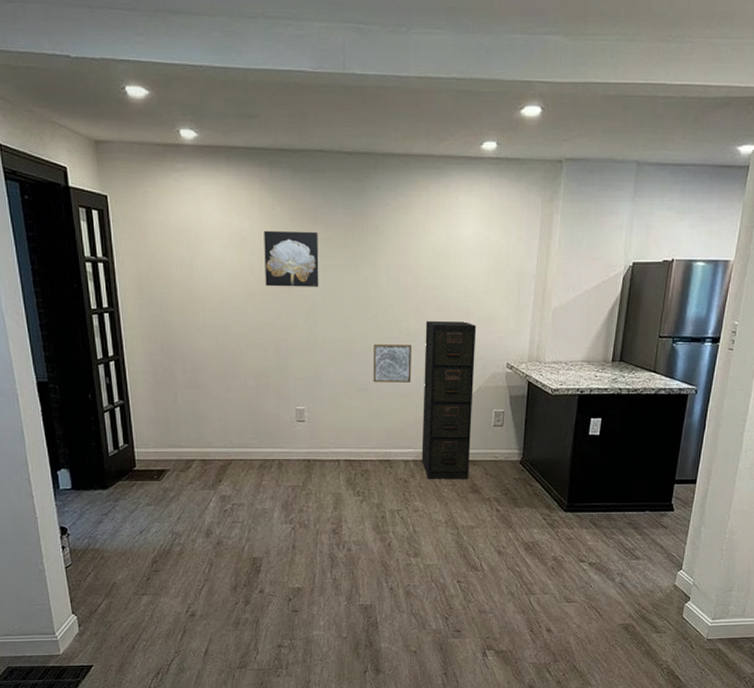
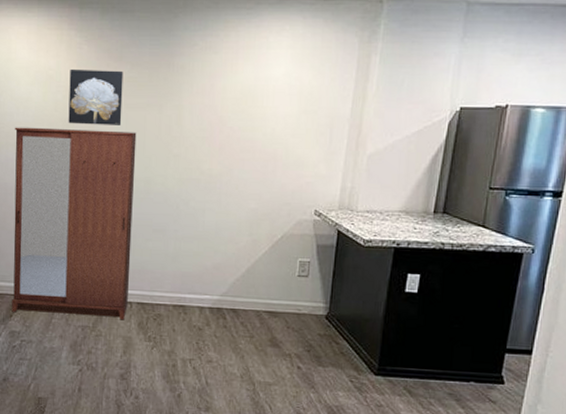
wardrobe: none [210,291,336,478] -> present [12,127,137,320]
wall art: present [373,343,412,383] -> none [171,184,213,226]
filing cabinet: present [422,320,477,479] -> none [218,162,283,331]

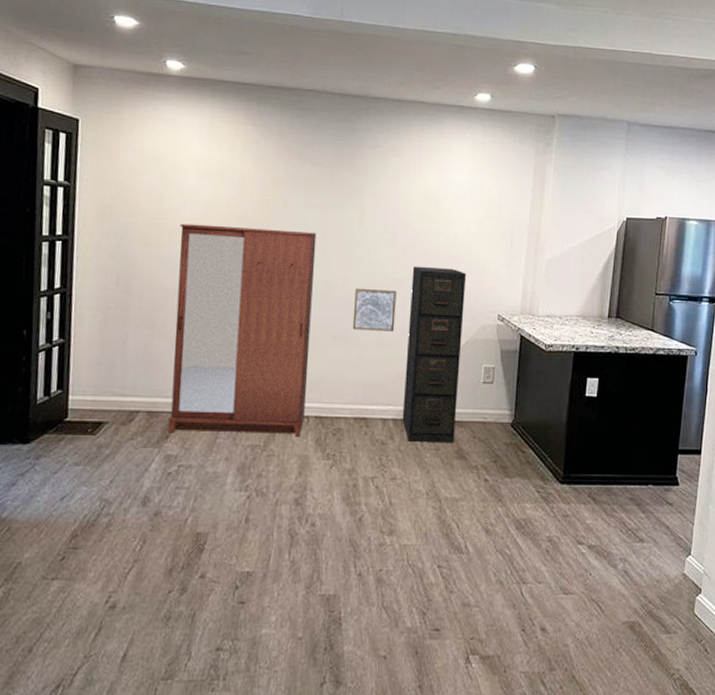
wall art: present [68,68,123,125] -> none [242,164,303,225]
wall art: none [171,184,213,226] -> present [352,288,396,331]
filing cabinet: none [218,162,283,331] -> present [402,266,467,442]

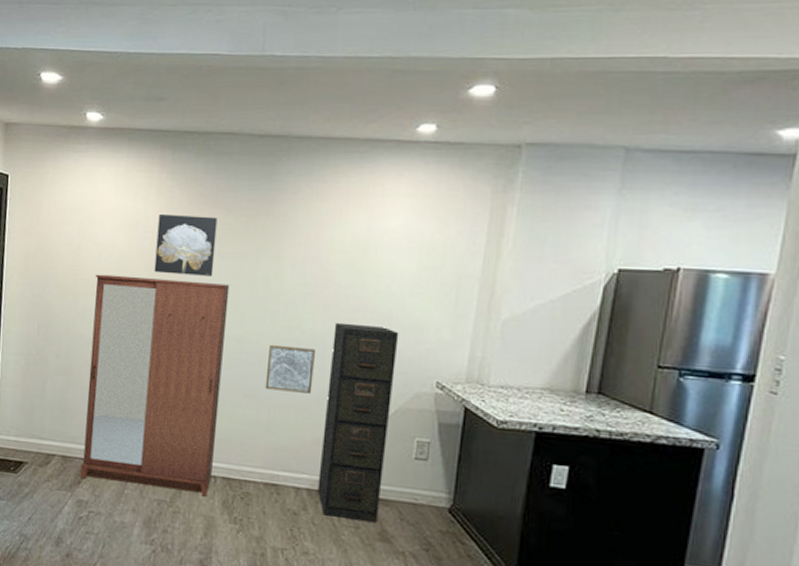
wall art: none [242,164,303,225] -> present [154,213,218,276]

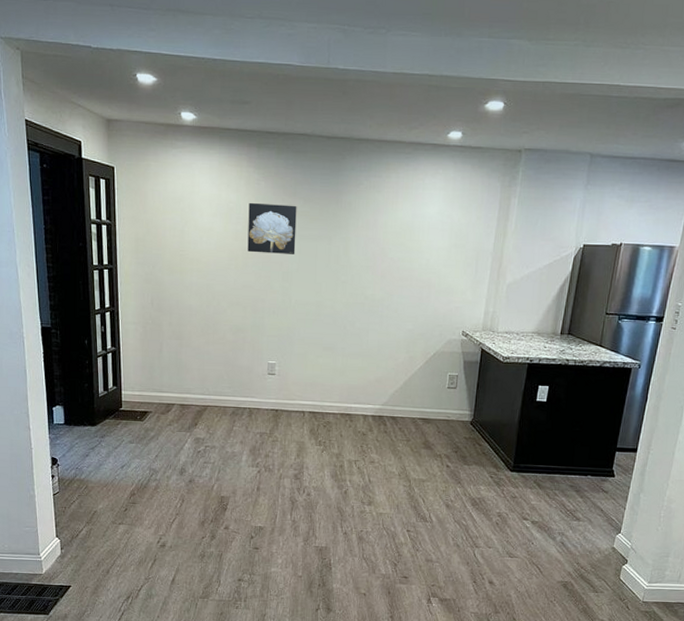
wardrobe: present [80,274,230,497] -> none [197,254,309,427]
wall art: present [265,344,315,394] -> none [339,307,376,344]
filing cabinet: present [317,322,399,522] -> none [379,289,436,435]

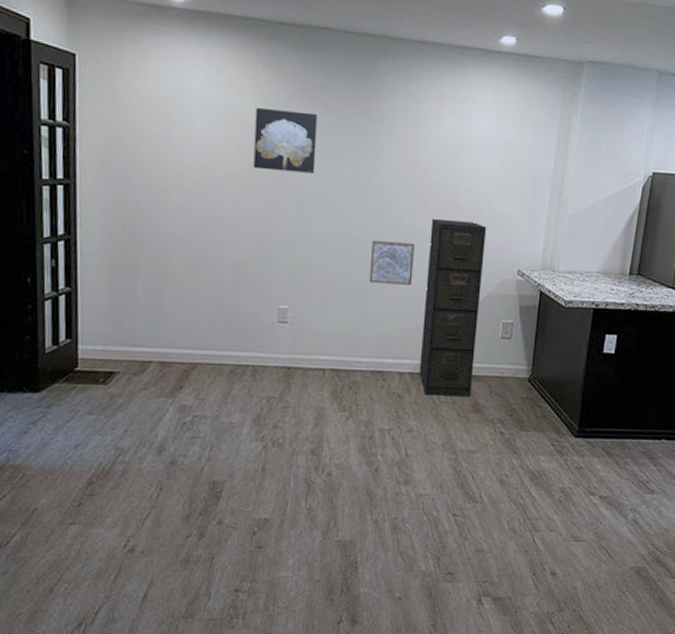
wall art: none [339,307,376,344] -> present [369,240,414,285]
filing cabinet: none [379,289,436,435] -> present [419,218,487,396]

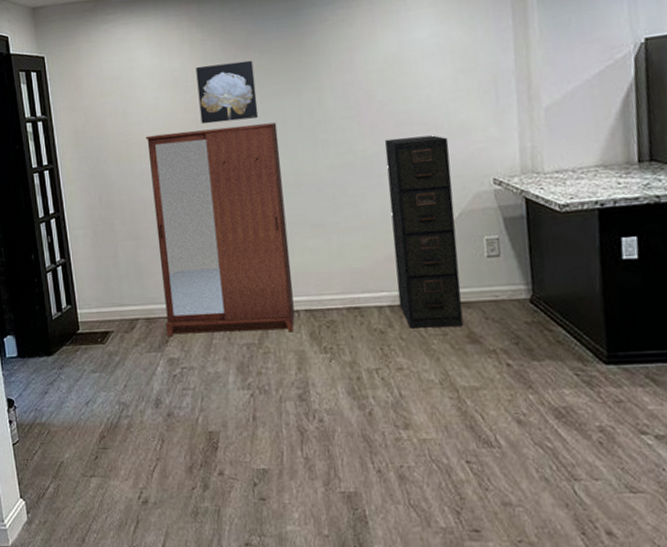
wardrobe: none [182,169,332,389] -> present [145,122,295,337]
wall art: present [369,240,414,285] -> none [326,169,376,217]

